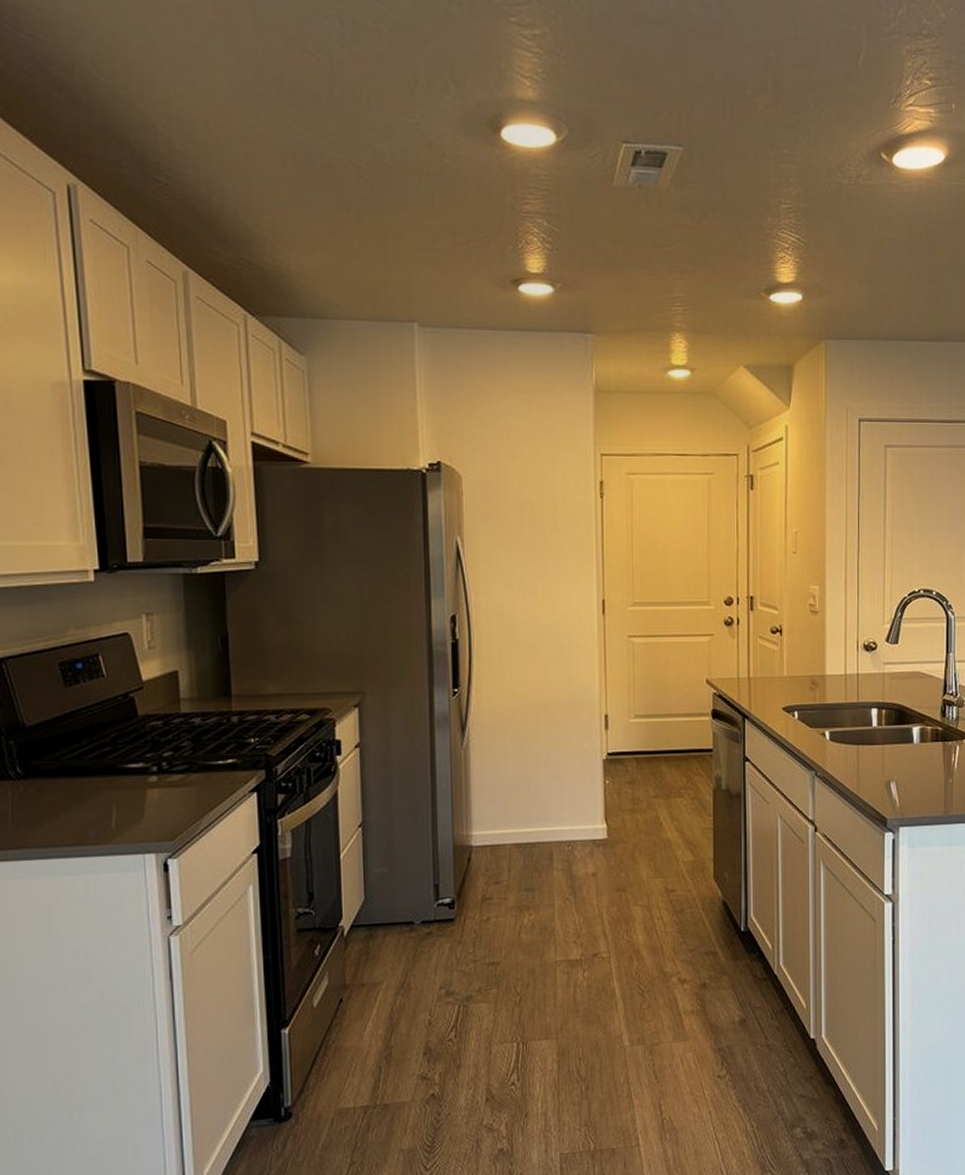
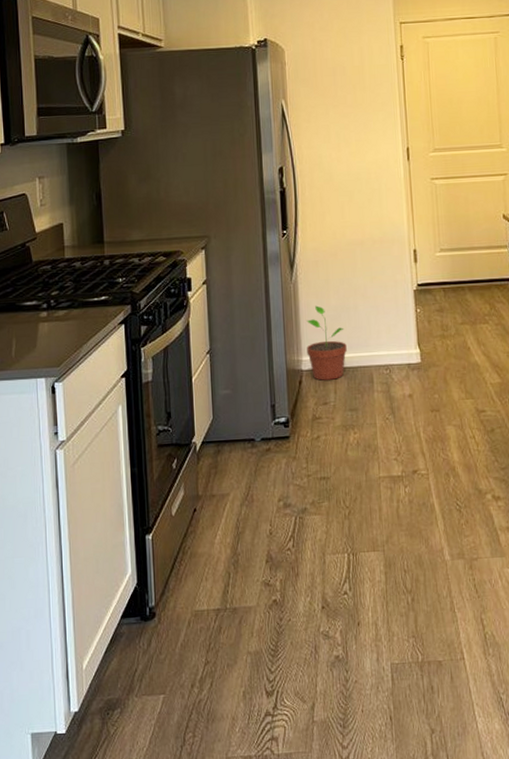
potted plant: none [478,774,524,858] -> present [306,305,347,381]

